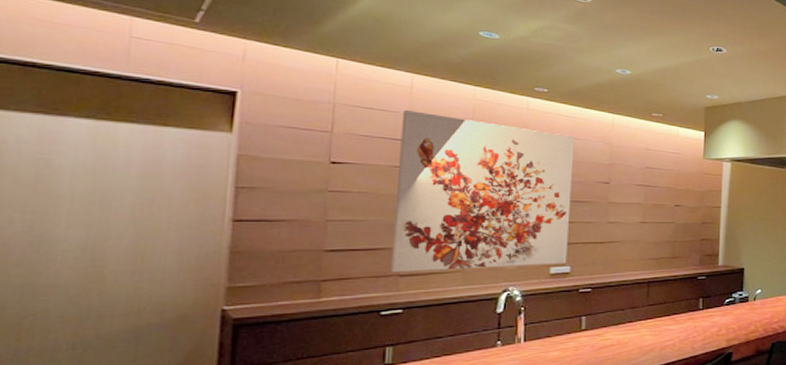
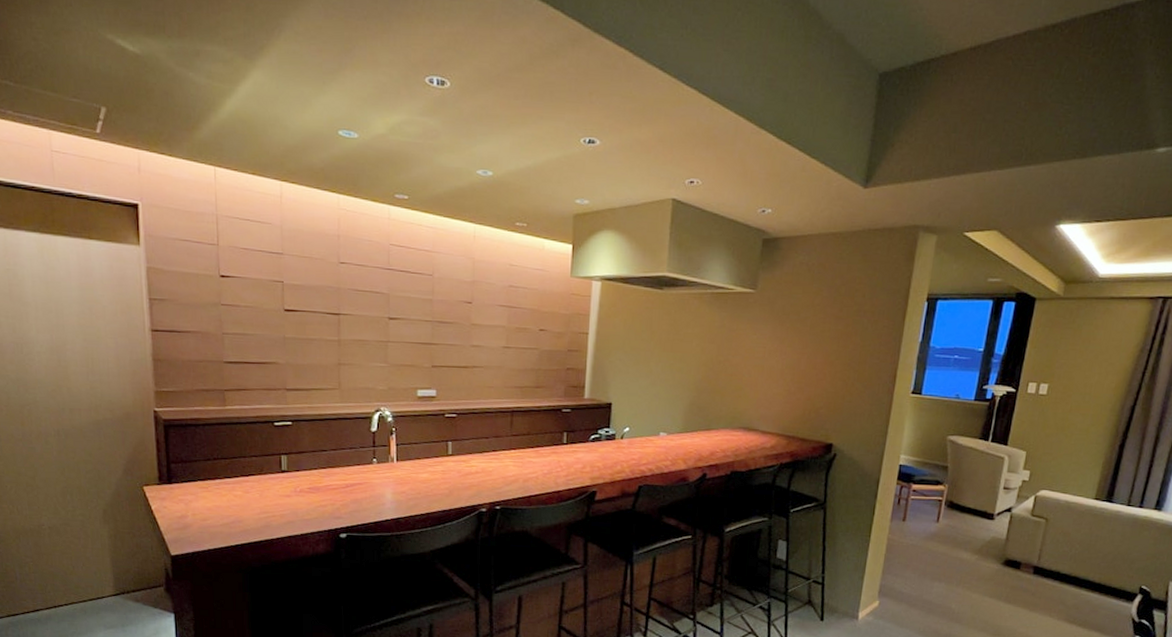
wall art: present [390,109,575,273] -> none [275,221,436,387]

